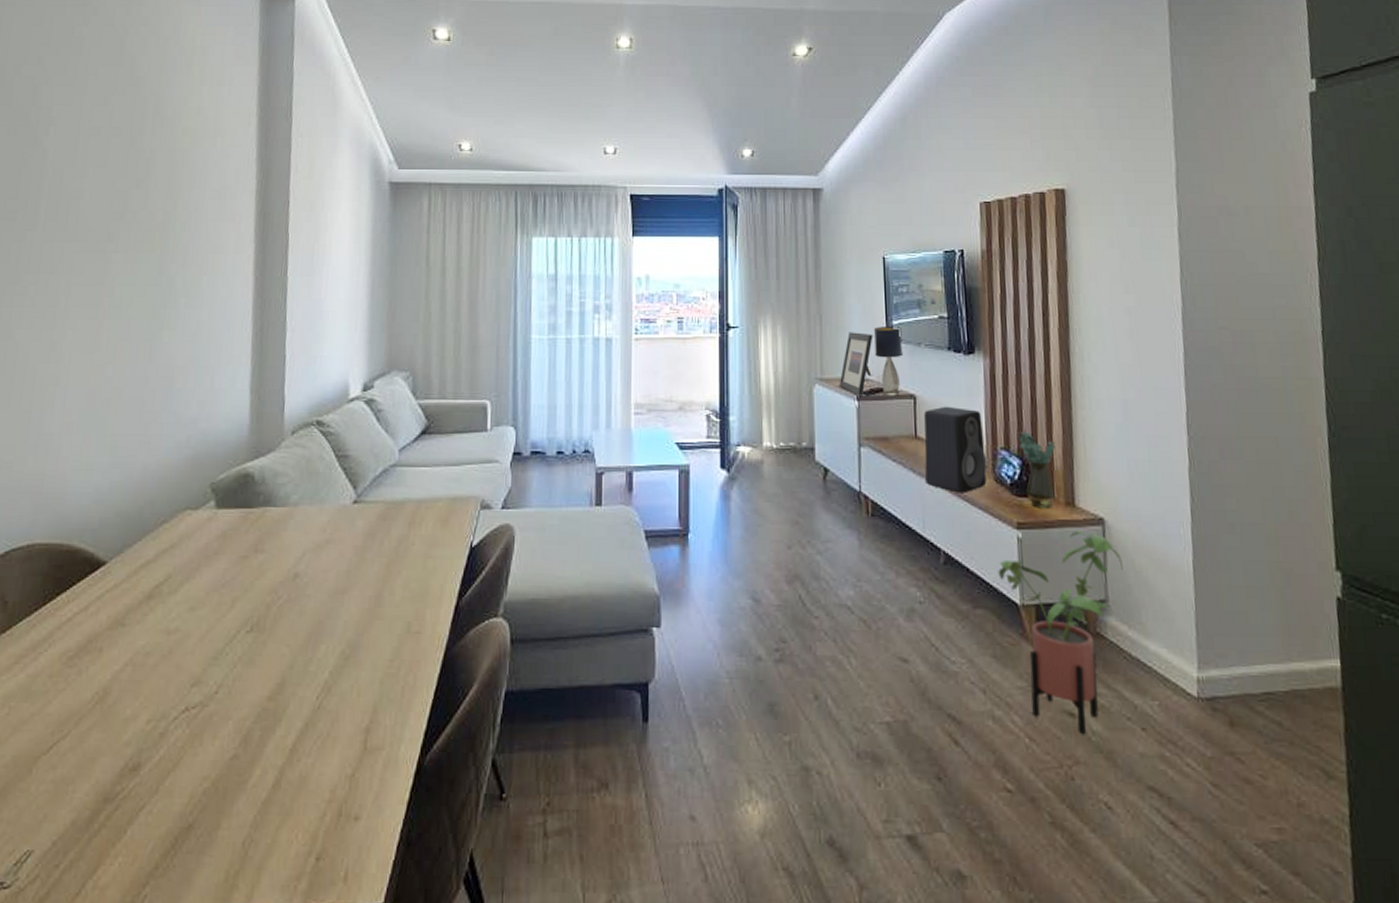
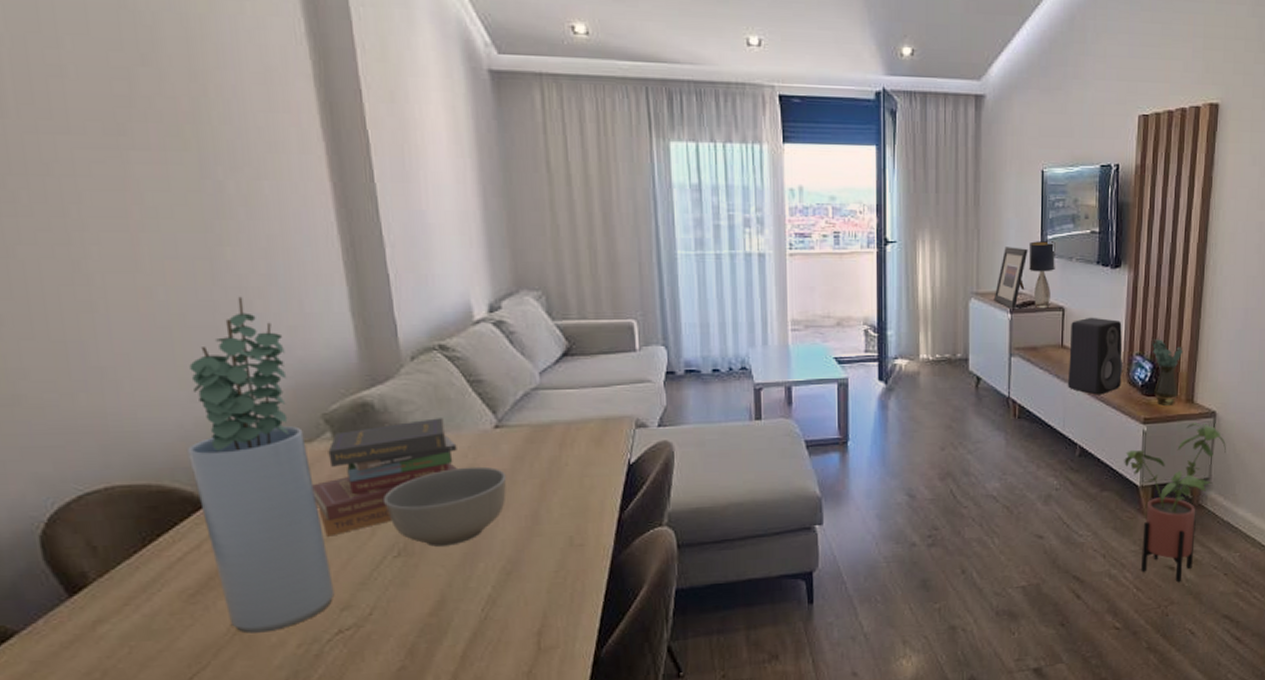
vase: none [95,374,193,704] -> present [188,296,335,634]
books: none [189,491,318,606] -> present [312,418,457,537]
bowl: none [246,541,358,624] -> present [382,466,507,547]

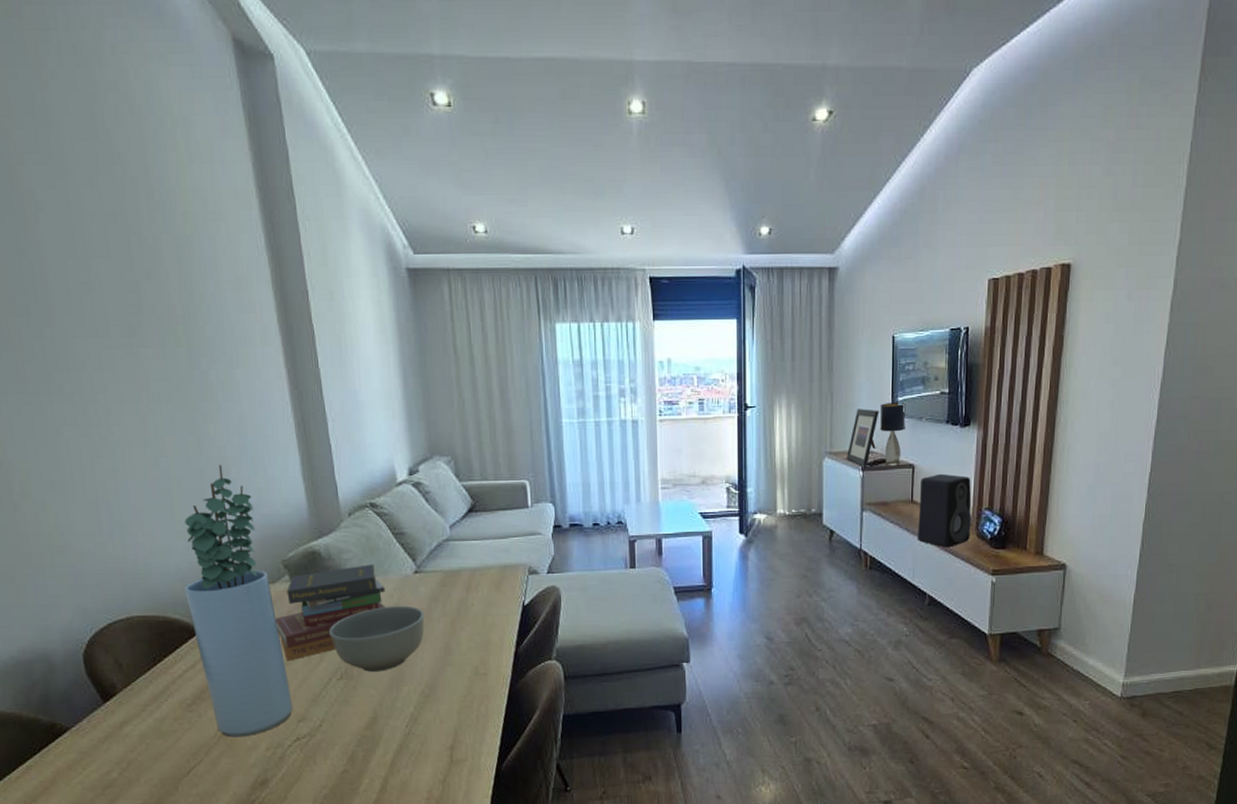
house plant: present [1124,423,1227,583] -> none [972,575,1077,727]
vase: present [1151,338,1183,405] -> none [1000,493,1033,558]

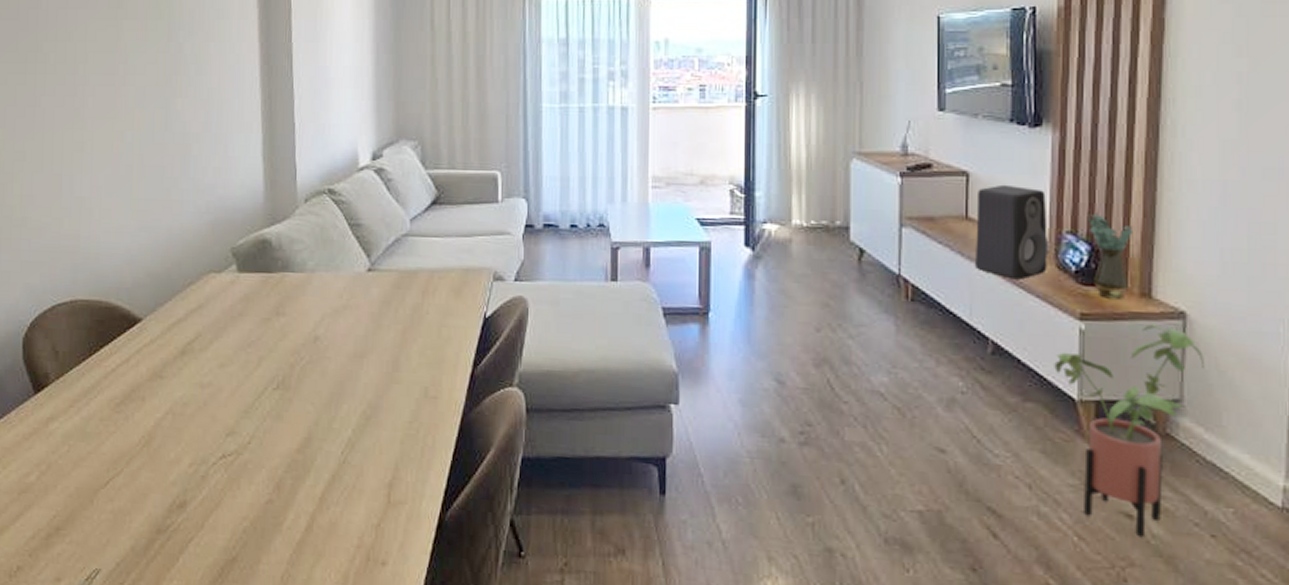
vase: present [185,464,293,737] -> none [131,140,223,448]
books: present [275,564,385,661] -> none [217,258,335,363]
bowl: present [328,605,425,672] -> none [269,307,374,384]
picture frame: present [846,409,879,467] -> none [880,101,922,172]
table lamp: present [879,403,906,466] -> none [922,95,956,173]
house plant: none [972,575,1077,727] -> present [1054,324,1206,538]
vase: none [1000,493,1033,558] -> present [1087,213,1134,299]

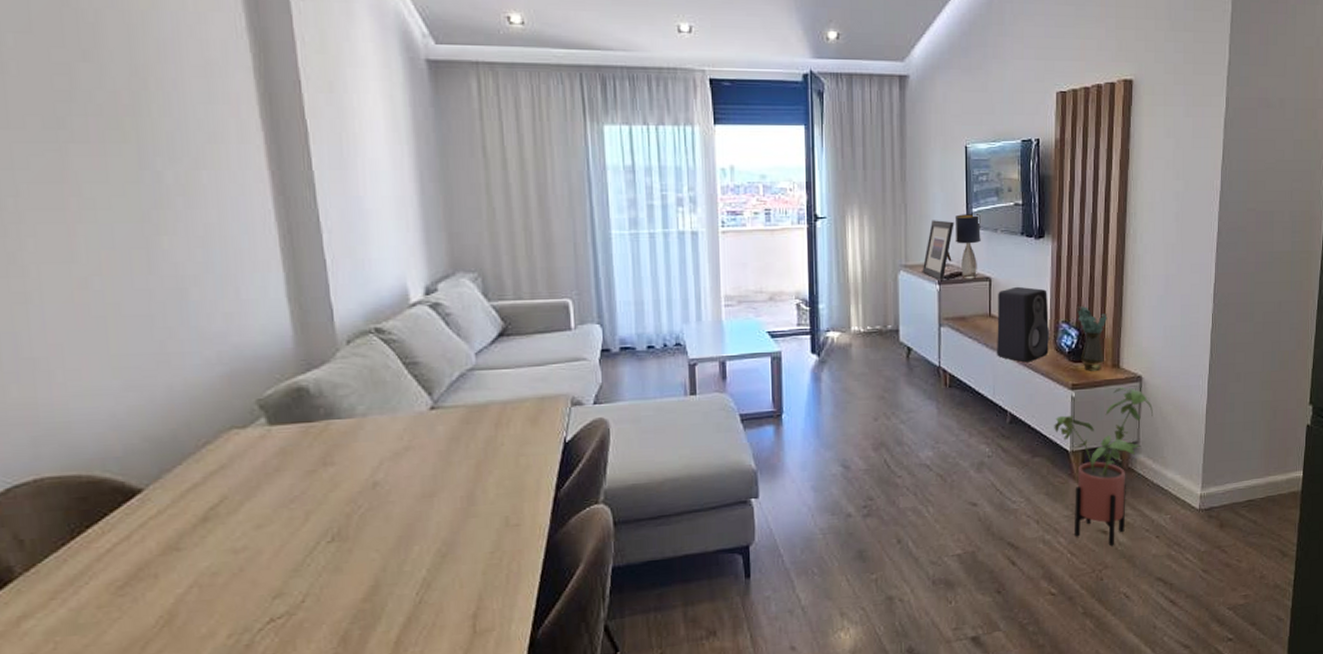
picture frame: none [880,101,922,172] -> present [922,220,954,280]
table lamp: none [922,95,956,173] -> present [954,214,981,280]

